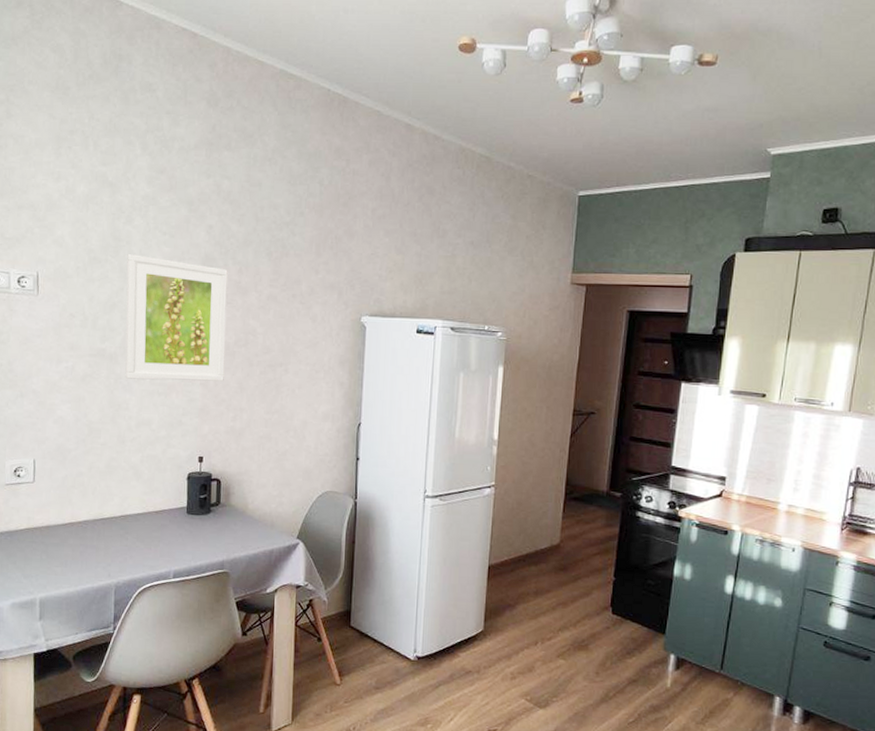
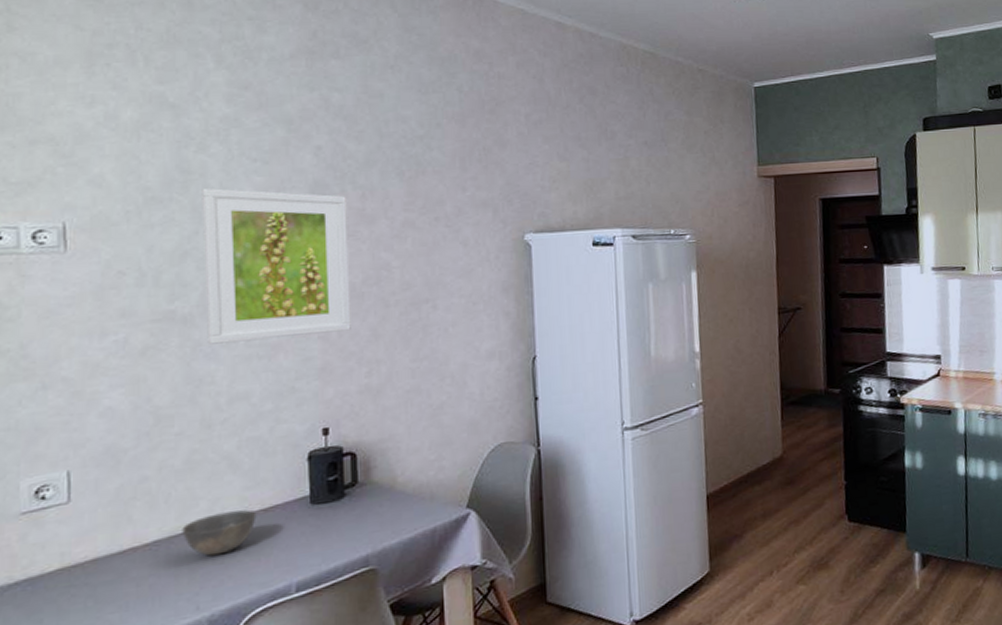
bowl: none [102,508,151,540] -> present [182,509,257,556]

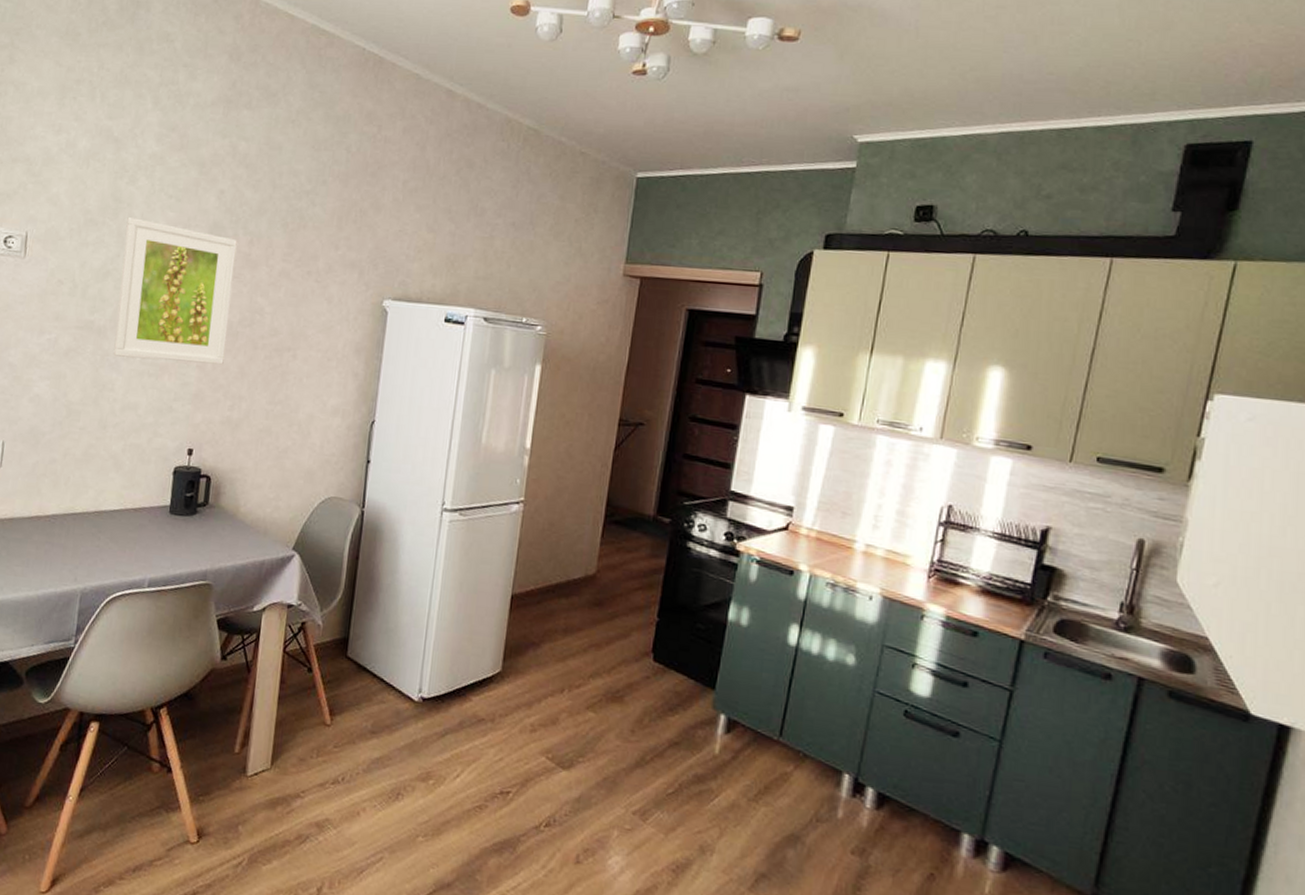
bowl: present [182,509,257,556] -> none [73,503,129,539]

